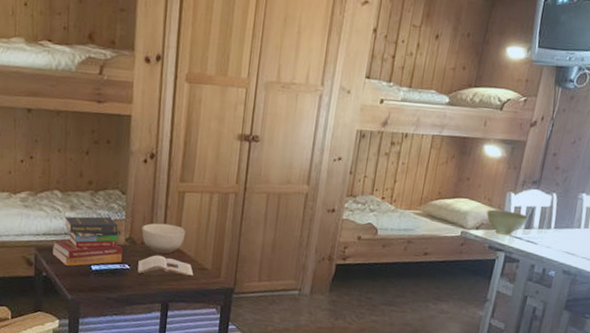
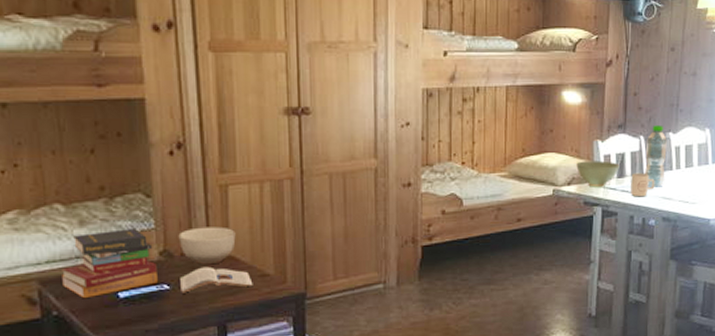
mug: none [535,226,561,250] -> present [631,172,655,197]
water bottle: none [551,185,580,243] -> present [644,125,667,187]

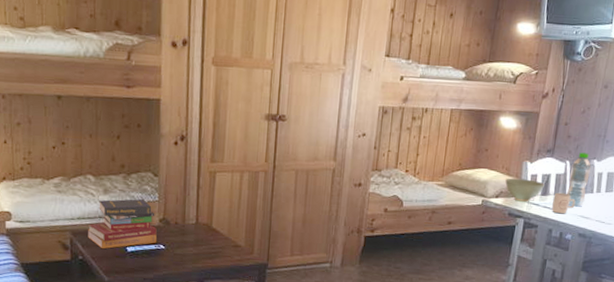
bowl: present [178,226,236,265] -> none [175,203,218,234]
magazine: present [180,266,253,293] -> none [172,234,228,255]

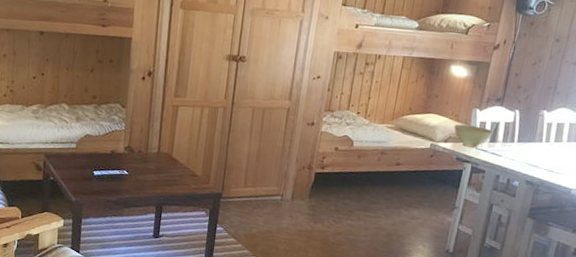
books: present [87,199,157,249] -> none [59,127,122,172]
mug: present [552,192,576,214] -> none [500,140,524,162]
water bottle: present [566,152,591,207] -> none [514,103,541,155]

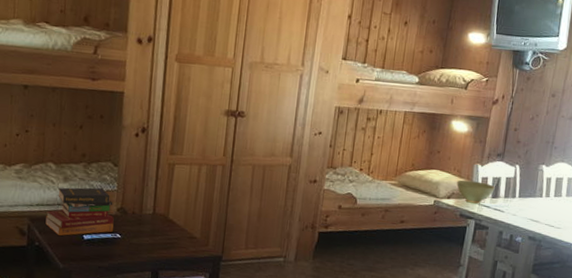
books: none [59,127,122,172] -> present [45,187,114,236]

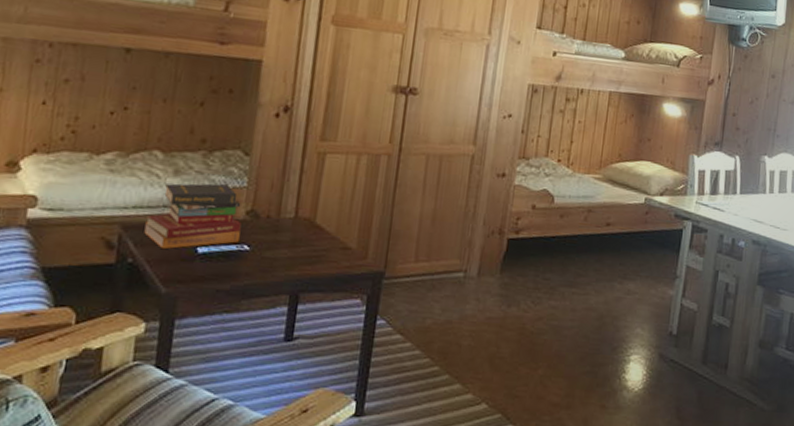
bowl: present [457,180,495,204] -> none [670,173,713,202]

